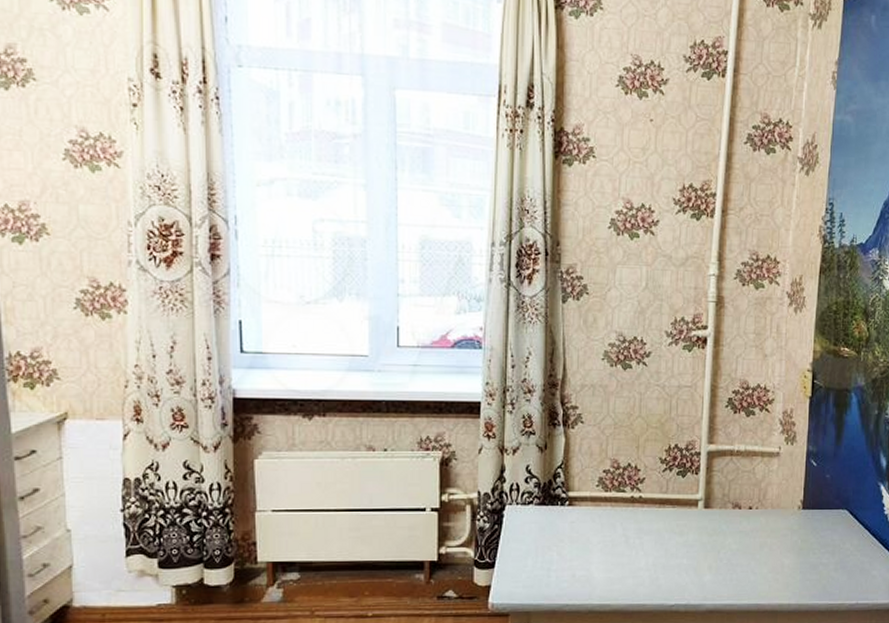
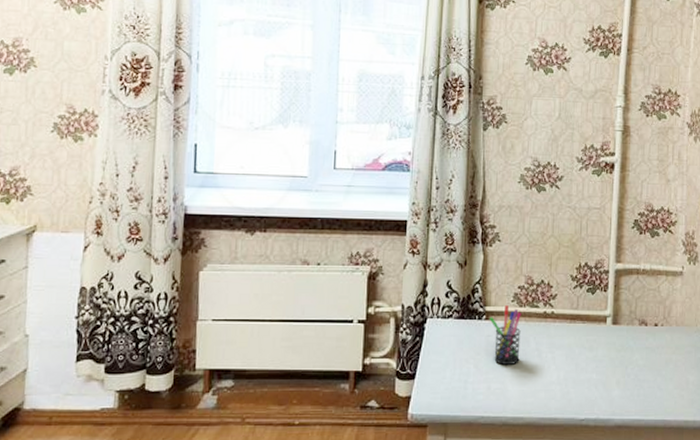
pen holder: none [572,490,607,551] -> present [489,305,521,365]

